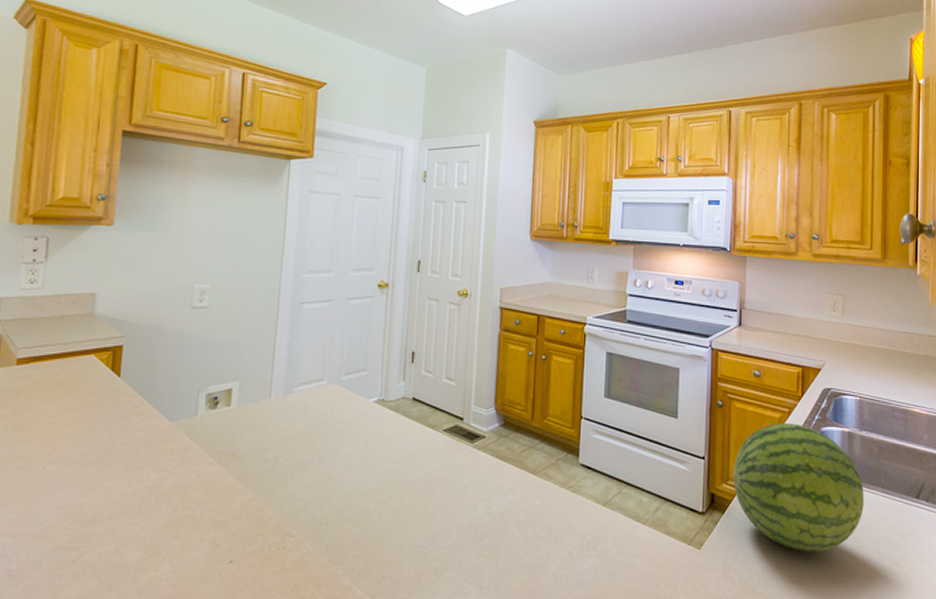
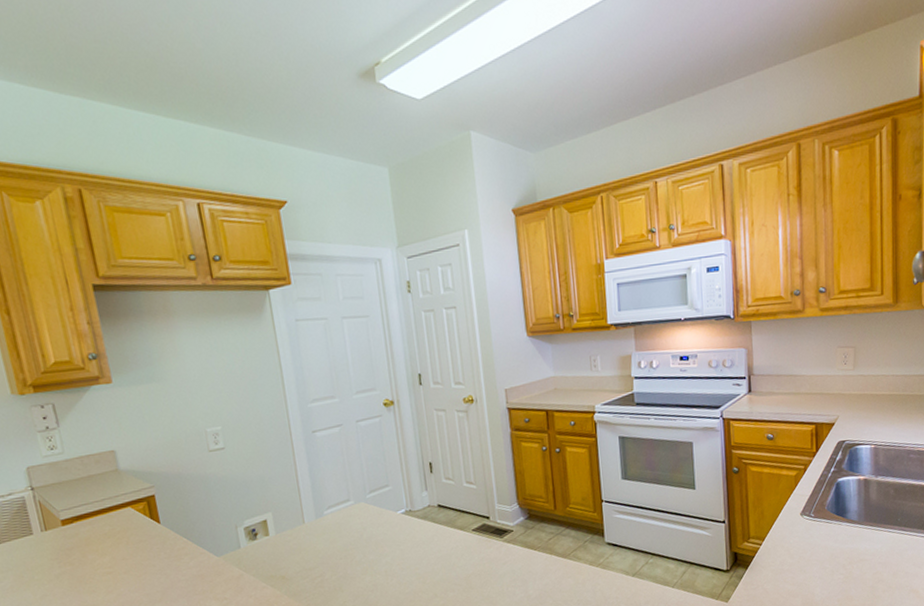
fruit: present [732,423,865,552] -> none [753,478,883,592]

